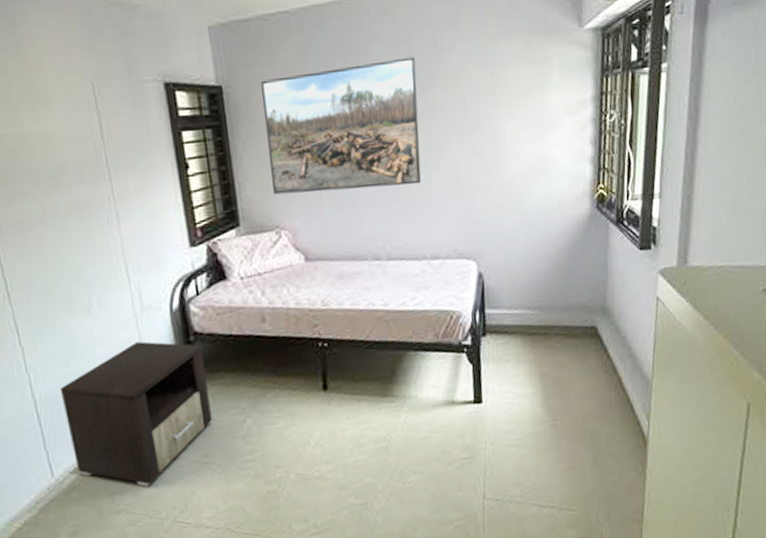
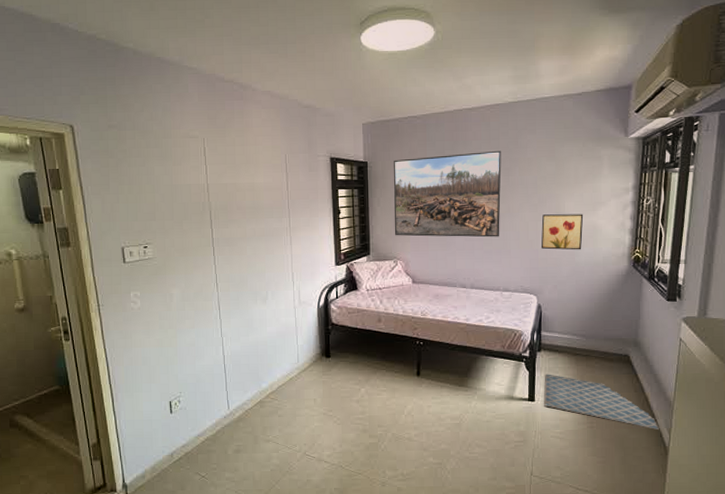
nightstand: present [59,341,212,487] -> none [240,325,337,426]
wall art: none [476,141,531,195] -> present [541,214,584,250]
bath mat: none [493,364,637,418] -> present [544,374,660,431]

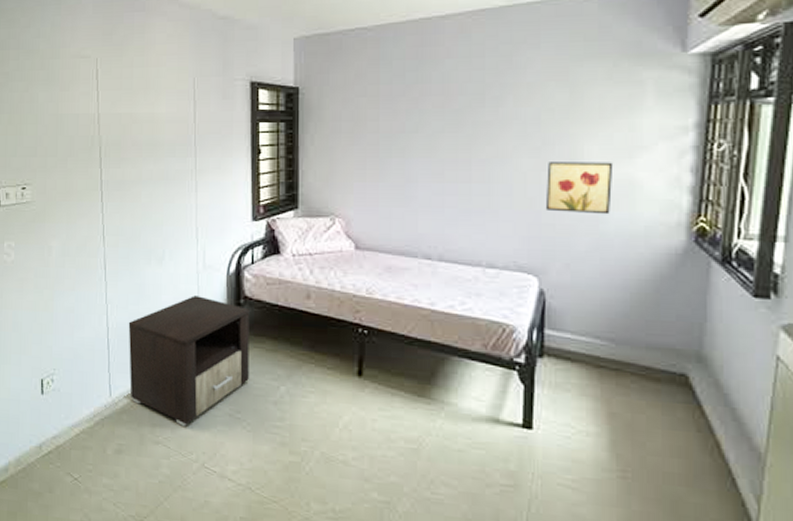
nightstand: none [240,325,337,426] -> present [128,295,250,426]
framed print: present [394,150,501,237] -> none [332,72,487,192]
bath mat: present [544,374,660,431] -> none [547,391,742,496]

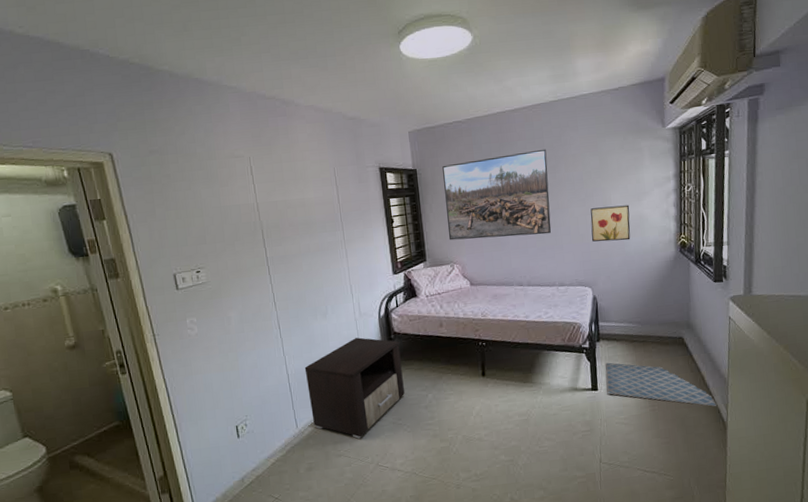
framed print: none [332,72,487,192] -> present [442,149,552,241]
bath mat: none [547,391,742,496] -> present [605,362,718,407]

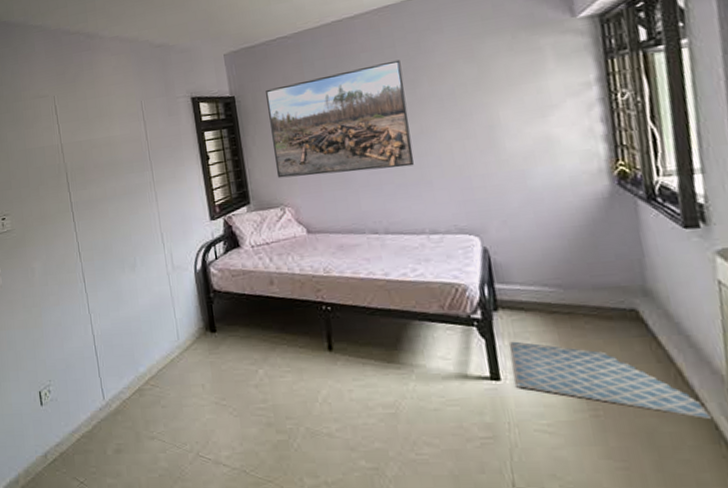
nightstand: present [304,337,405,439] -> none [111,295,229,419]
wall art: present [590,205,631,242] -> none [469,123,535,175]

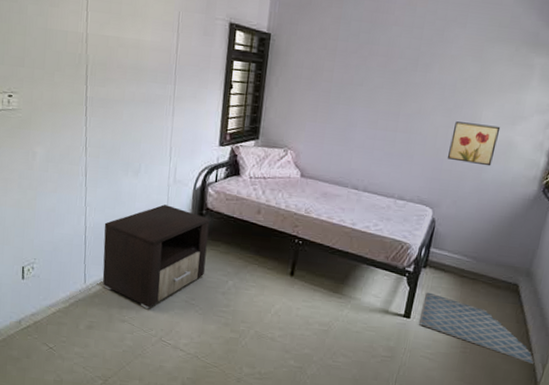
nightstand: none [111,295,229,419] -> present [102,204,210,309]
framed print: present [266,59,414,178] -> none [289,36,423,140]
wall art: none [469,123,535,175] -> present [447,121,501,166]

